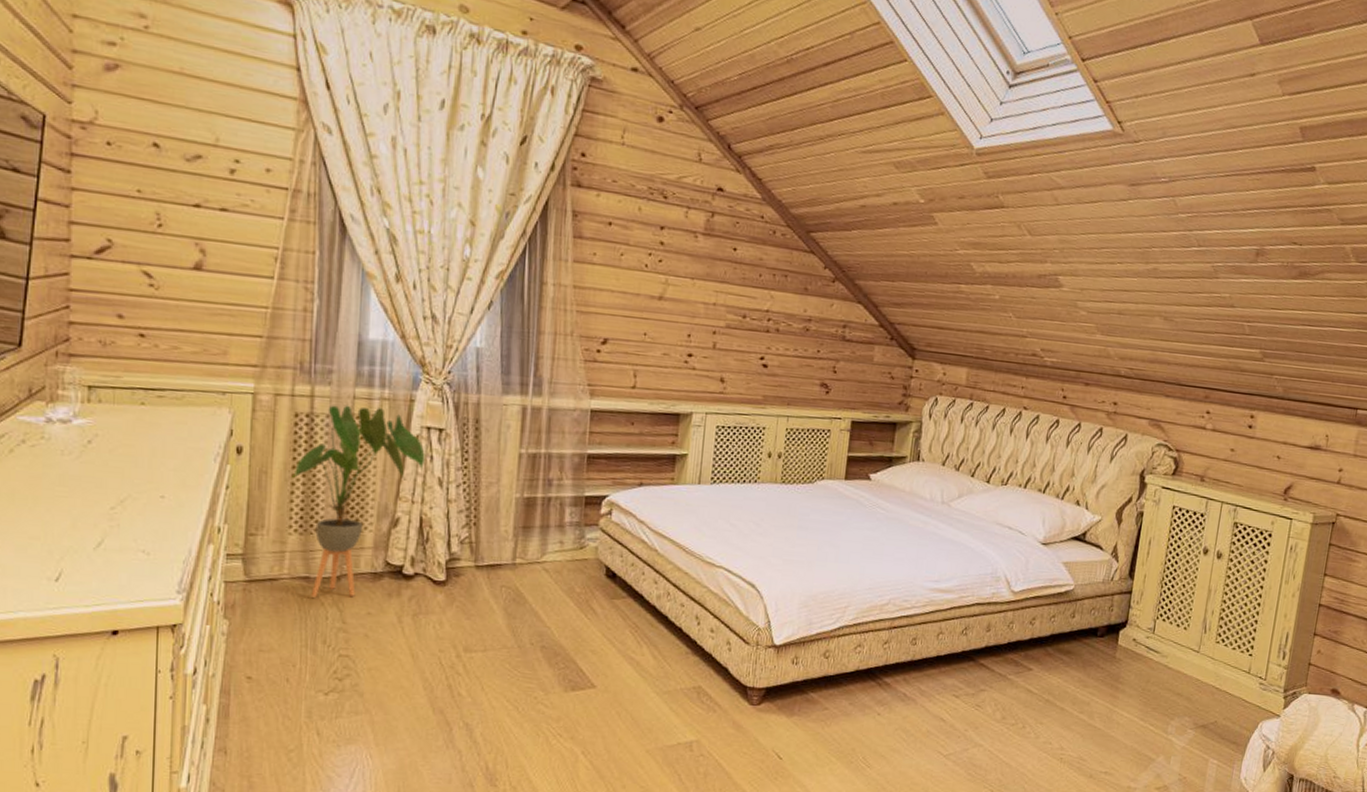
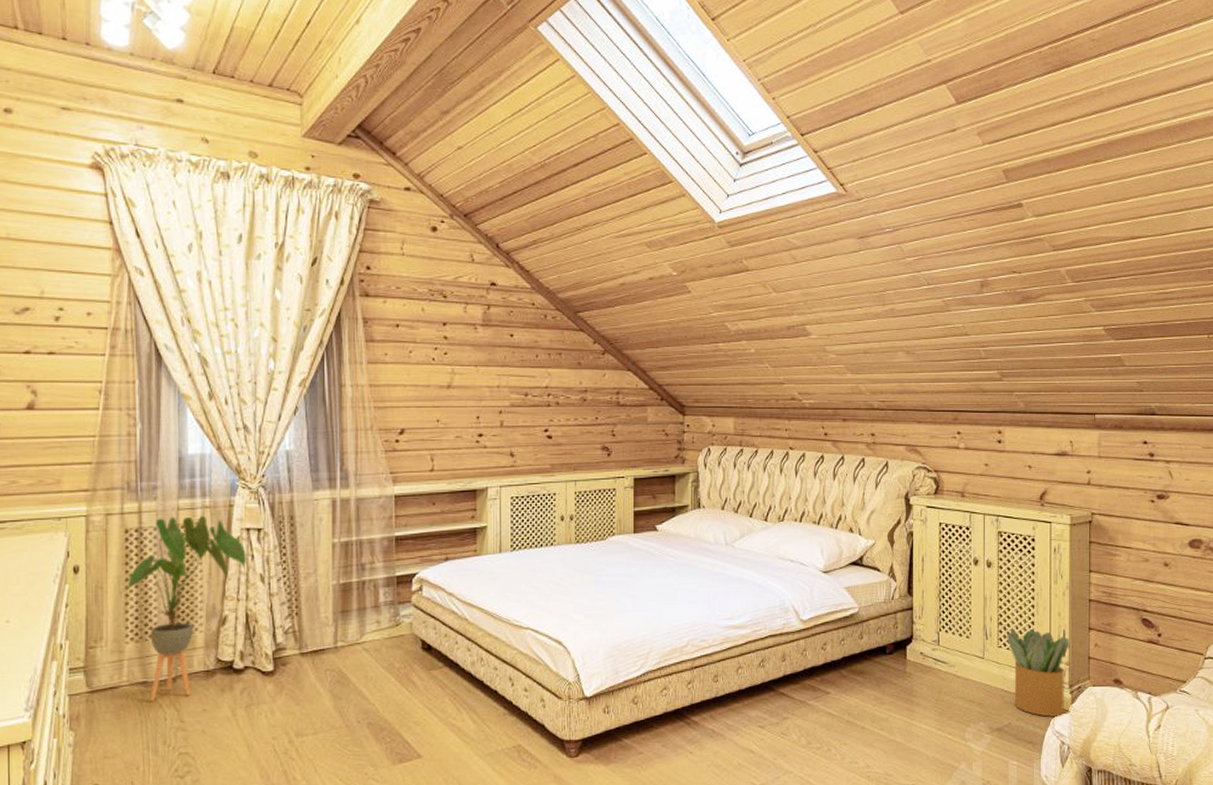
potted plant: none [1223,625,1292,720] -> present [1007,628,1069,717]

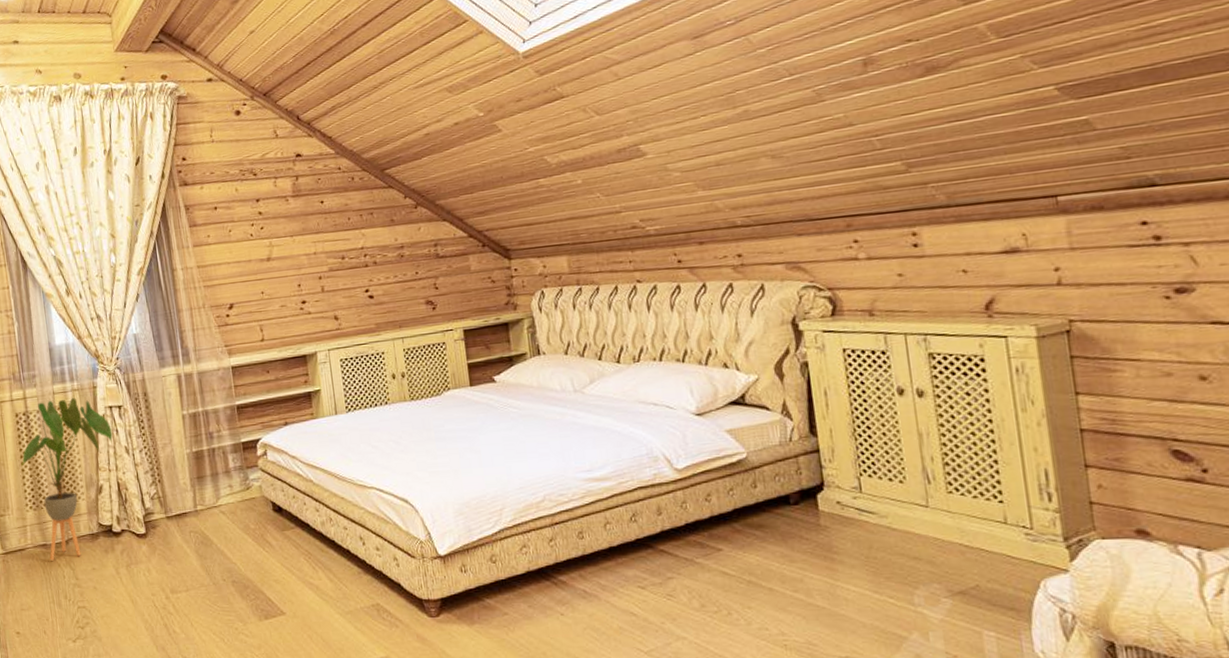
potted plant: present [1007,628,1069,717] -> none [958,469,1060,578]

